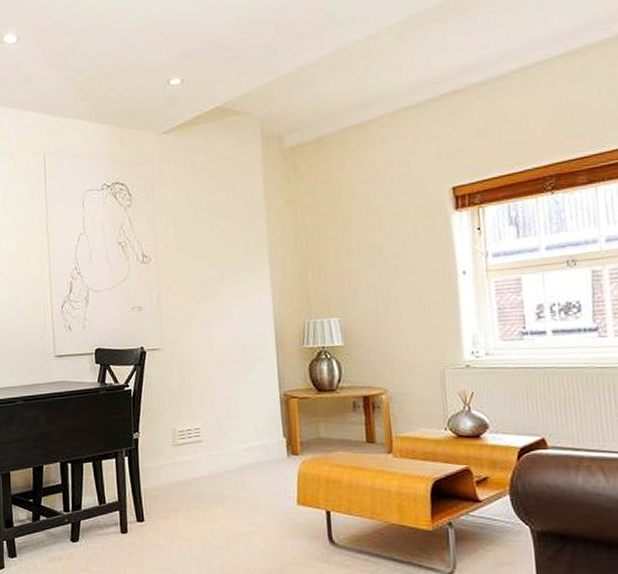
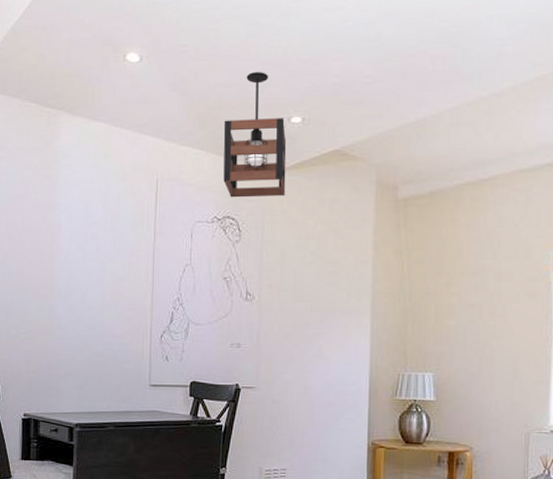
pendant light: none [104,38,172,164] -> present [223,71,287,198]

